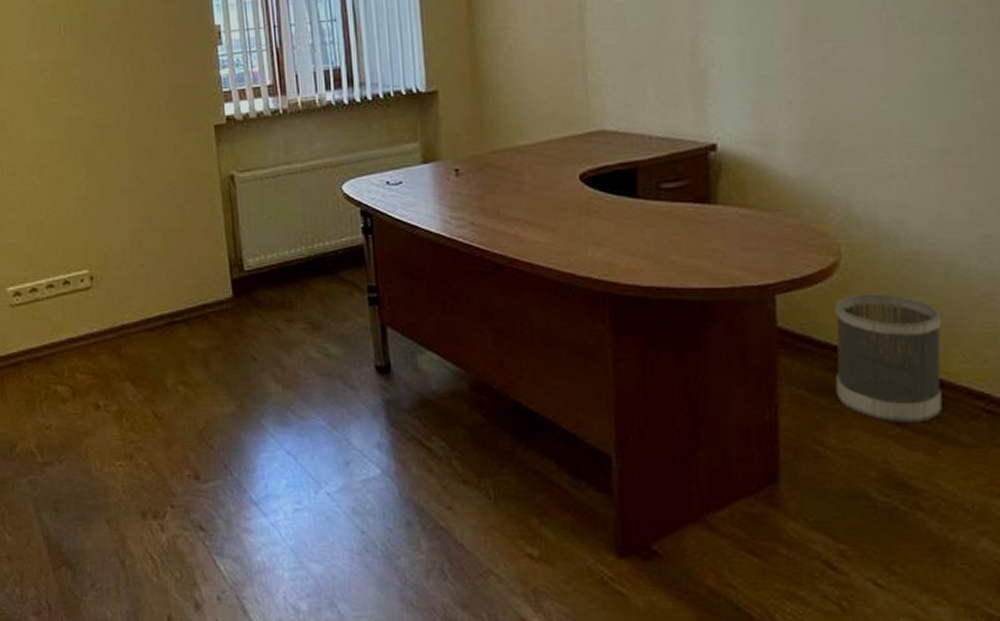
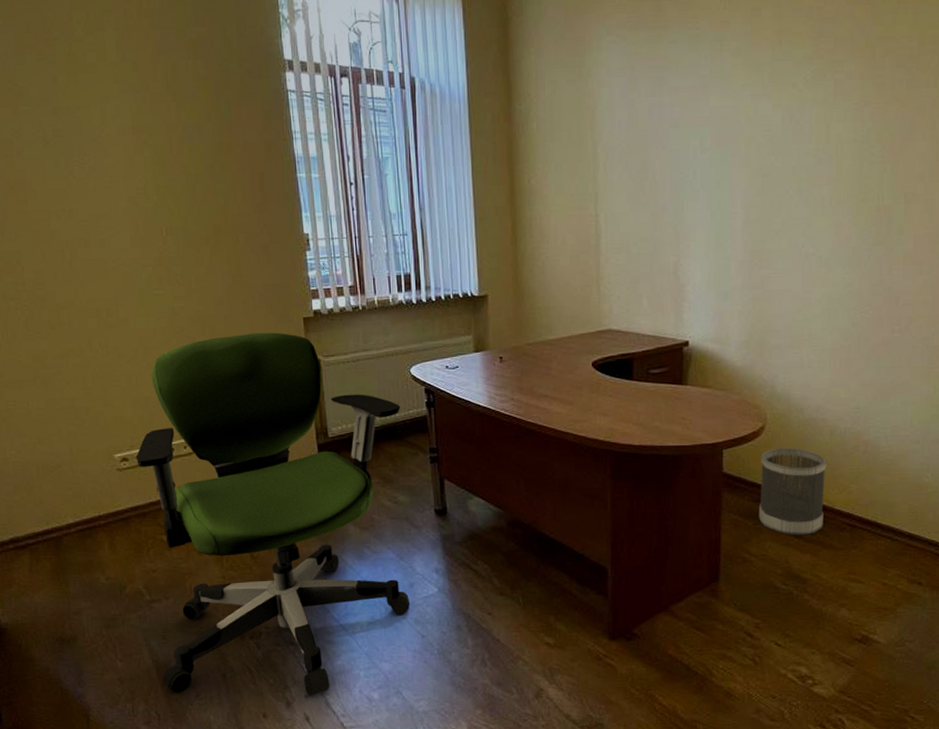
office chair: none [30,143,346,599] -> present [136,332,411,696]

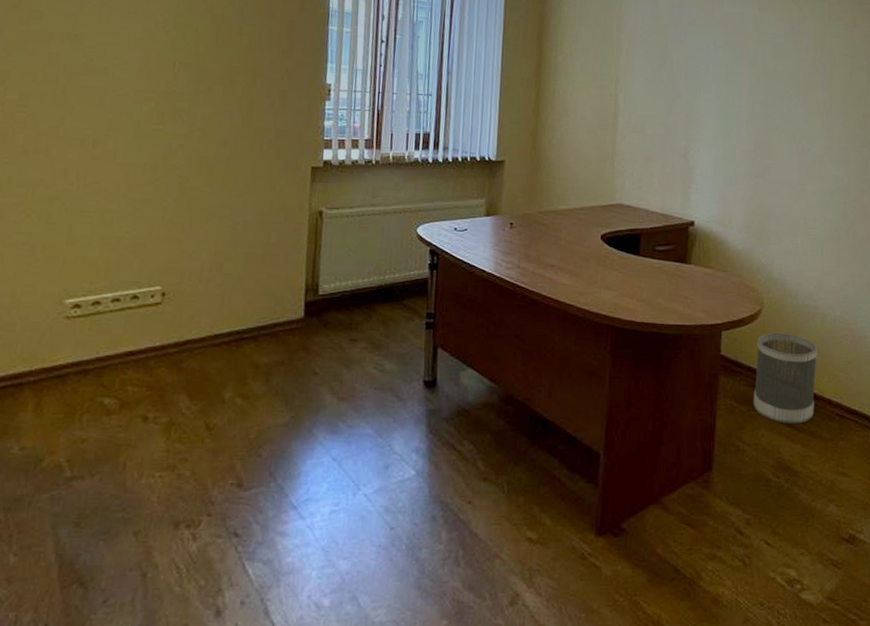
office chair: present [136,332,411,696] -> none [63,178,402,603]

